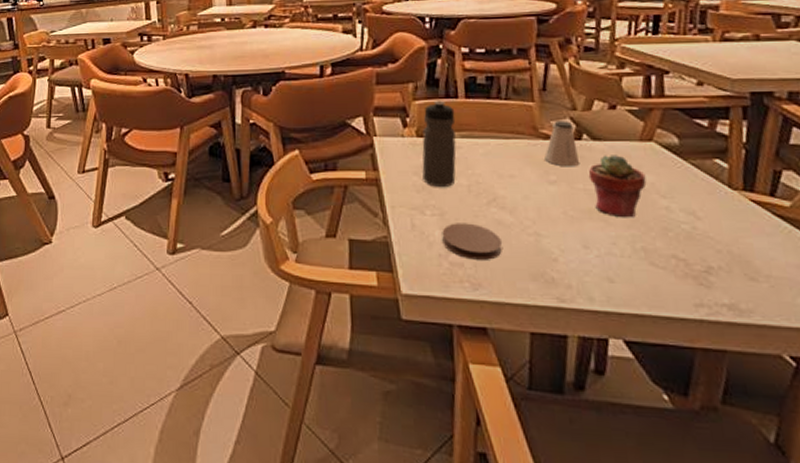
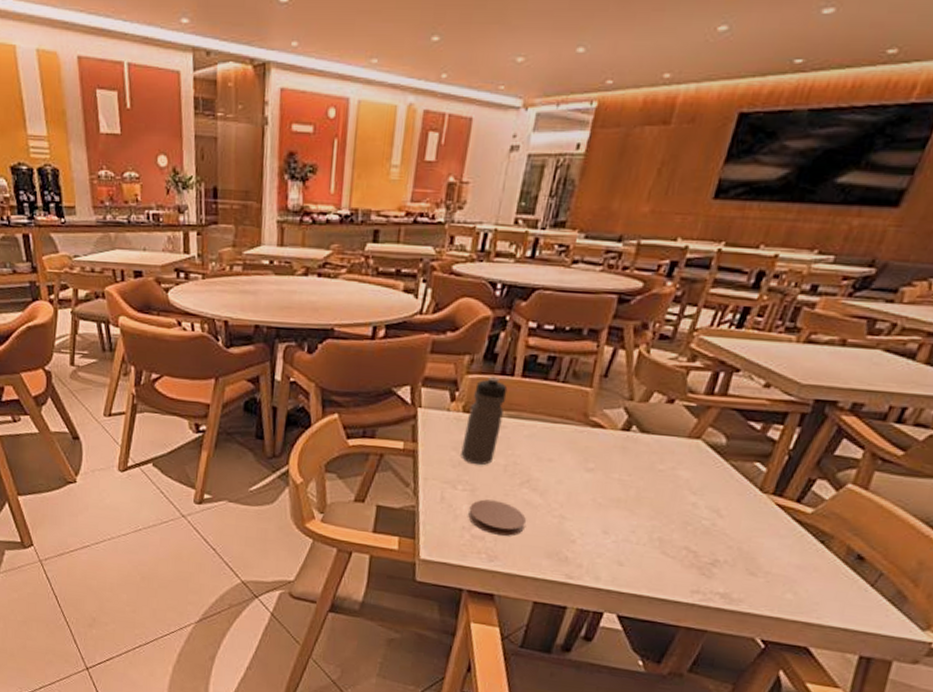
saltshaker: present [544,121,579,167] -> none [588,410,627,457]
potted succulent: present [588,155,646,218] -> none [625,448,683,511]

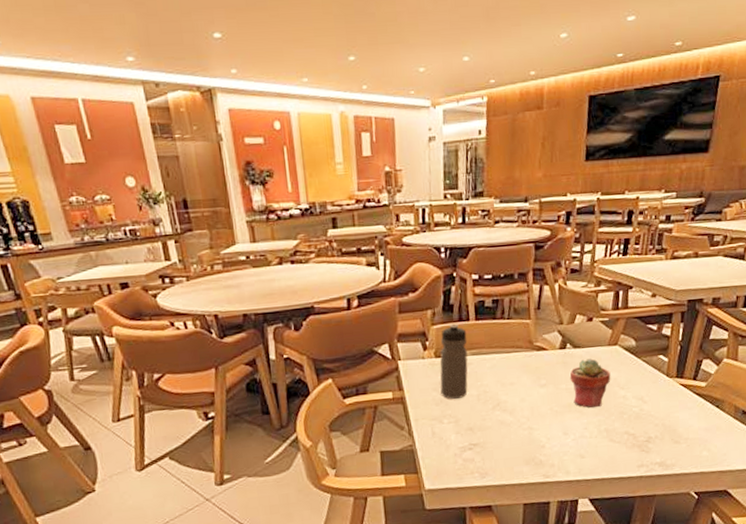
coaster: present [468,499,526,536] -> none [457,425,504,455]
potted succulent: none [625,448,683,511] -> present [570,358,611,408]

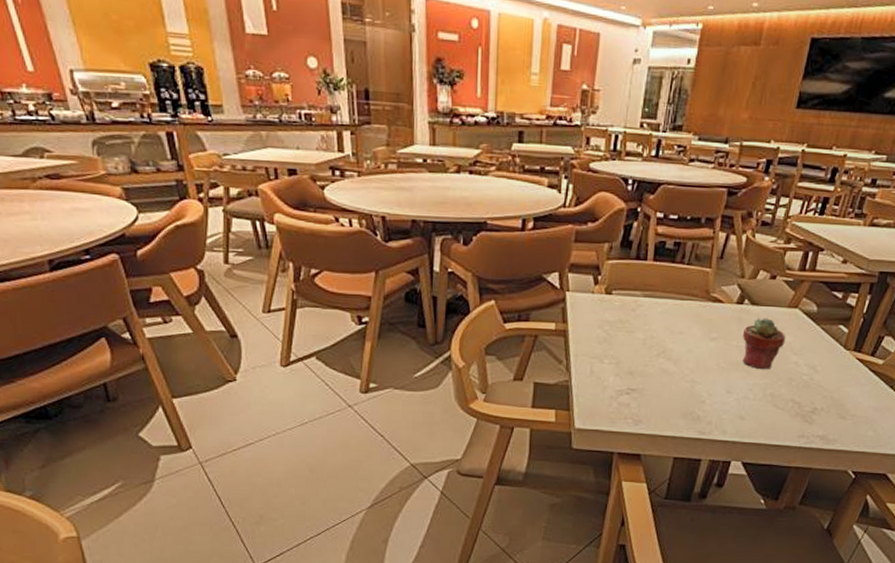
water bottle: present [440,323,468,399] -> none [606,261,642,340]

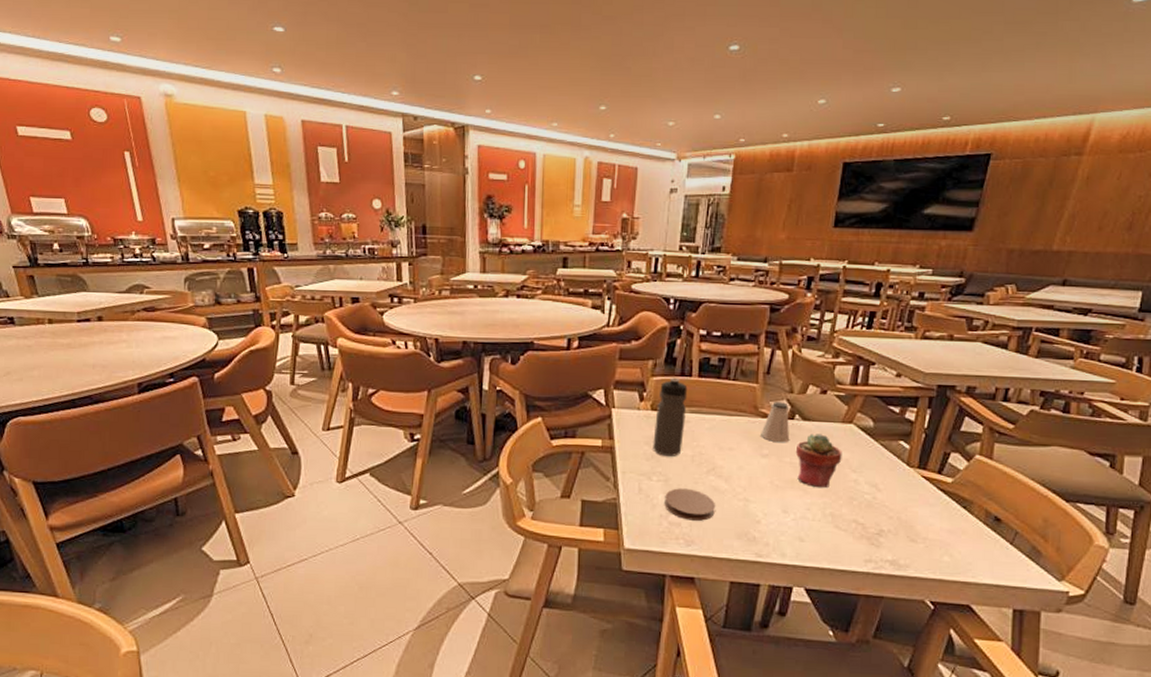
water bottle: none [606,261,642,340] -> present [653,377,688,456]
coaster: none [615,370,664,401] -> present [664,488,715,521]
saltshaker: none [711,287,740,327] -> present [761,402,790,443]

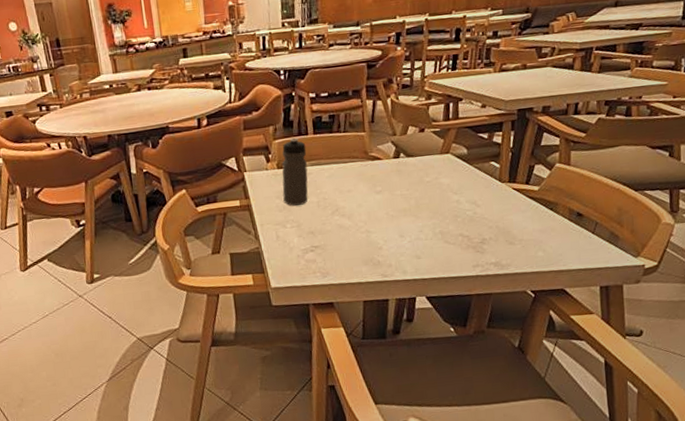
coaster: present [664,488,715,521] -> none [299,229,343,256]
saltshaker: present [761,402,790,443] -> none [373,144,397,180]
potted succulent: present [795,434,842,489] -> none [404,166,444,212]

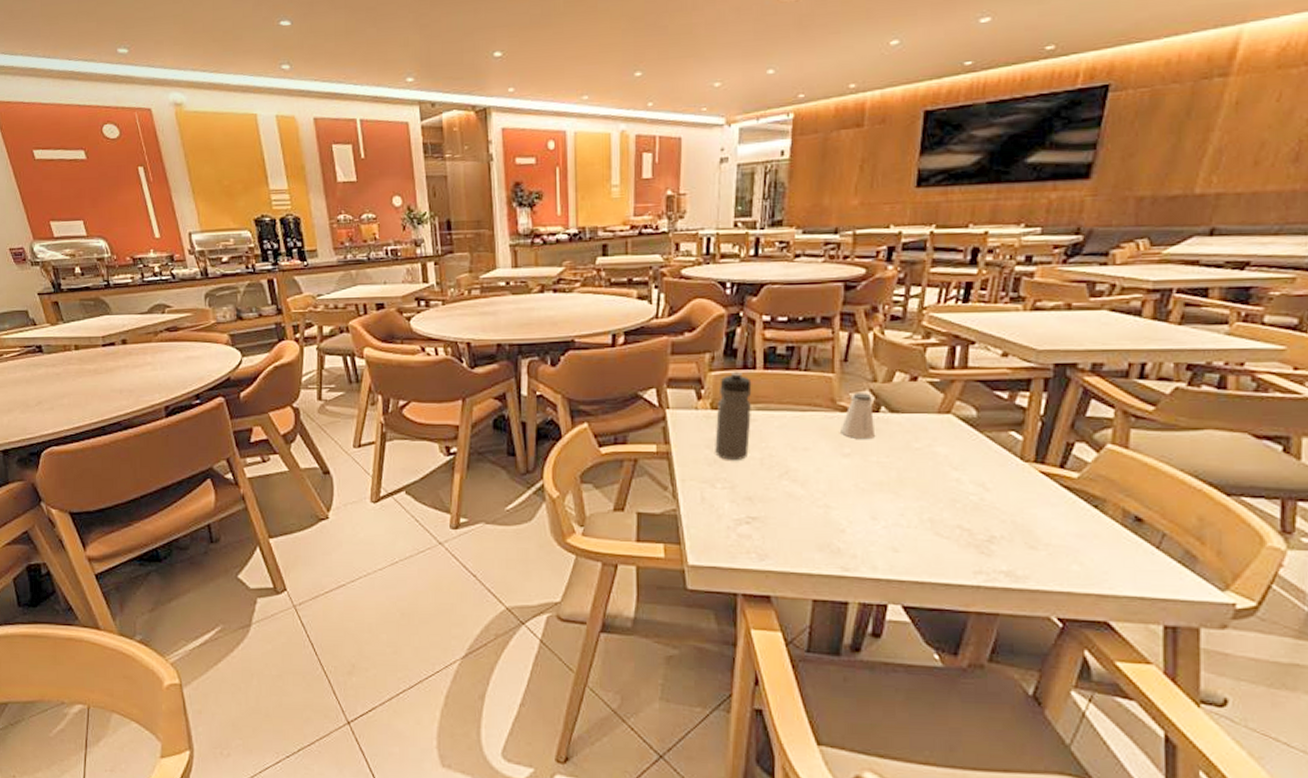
saltshaker: none [373,144,397,180] -> present [840,393,874,440]

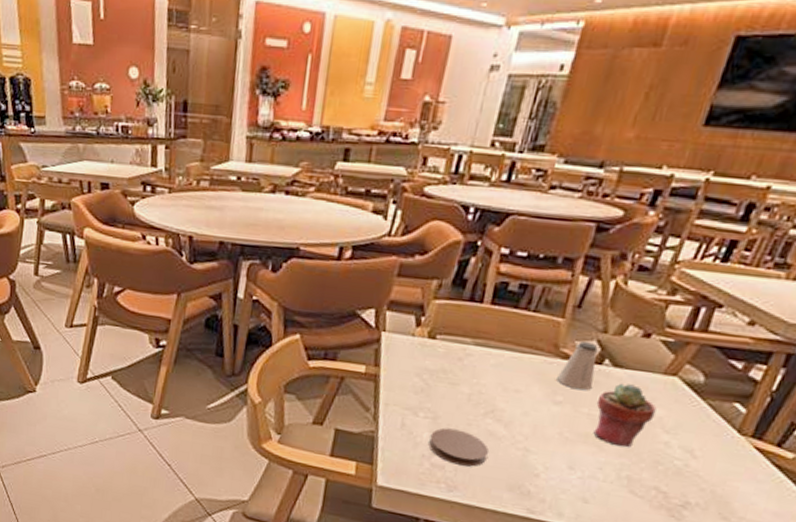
water bottle: present [715,371,752,460] -> none [424,302,476,393]
coaster: none [731,496,791,532] -> present [429,428,489,467]
potted succulent: none [883,427,940,490] -> present [593,383,657,448]

